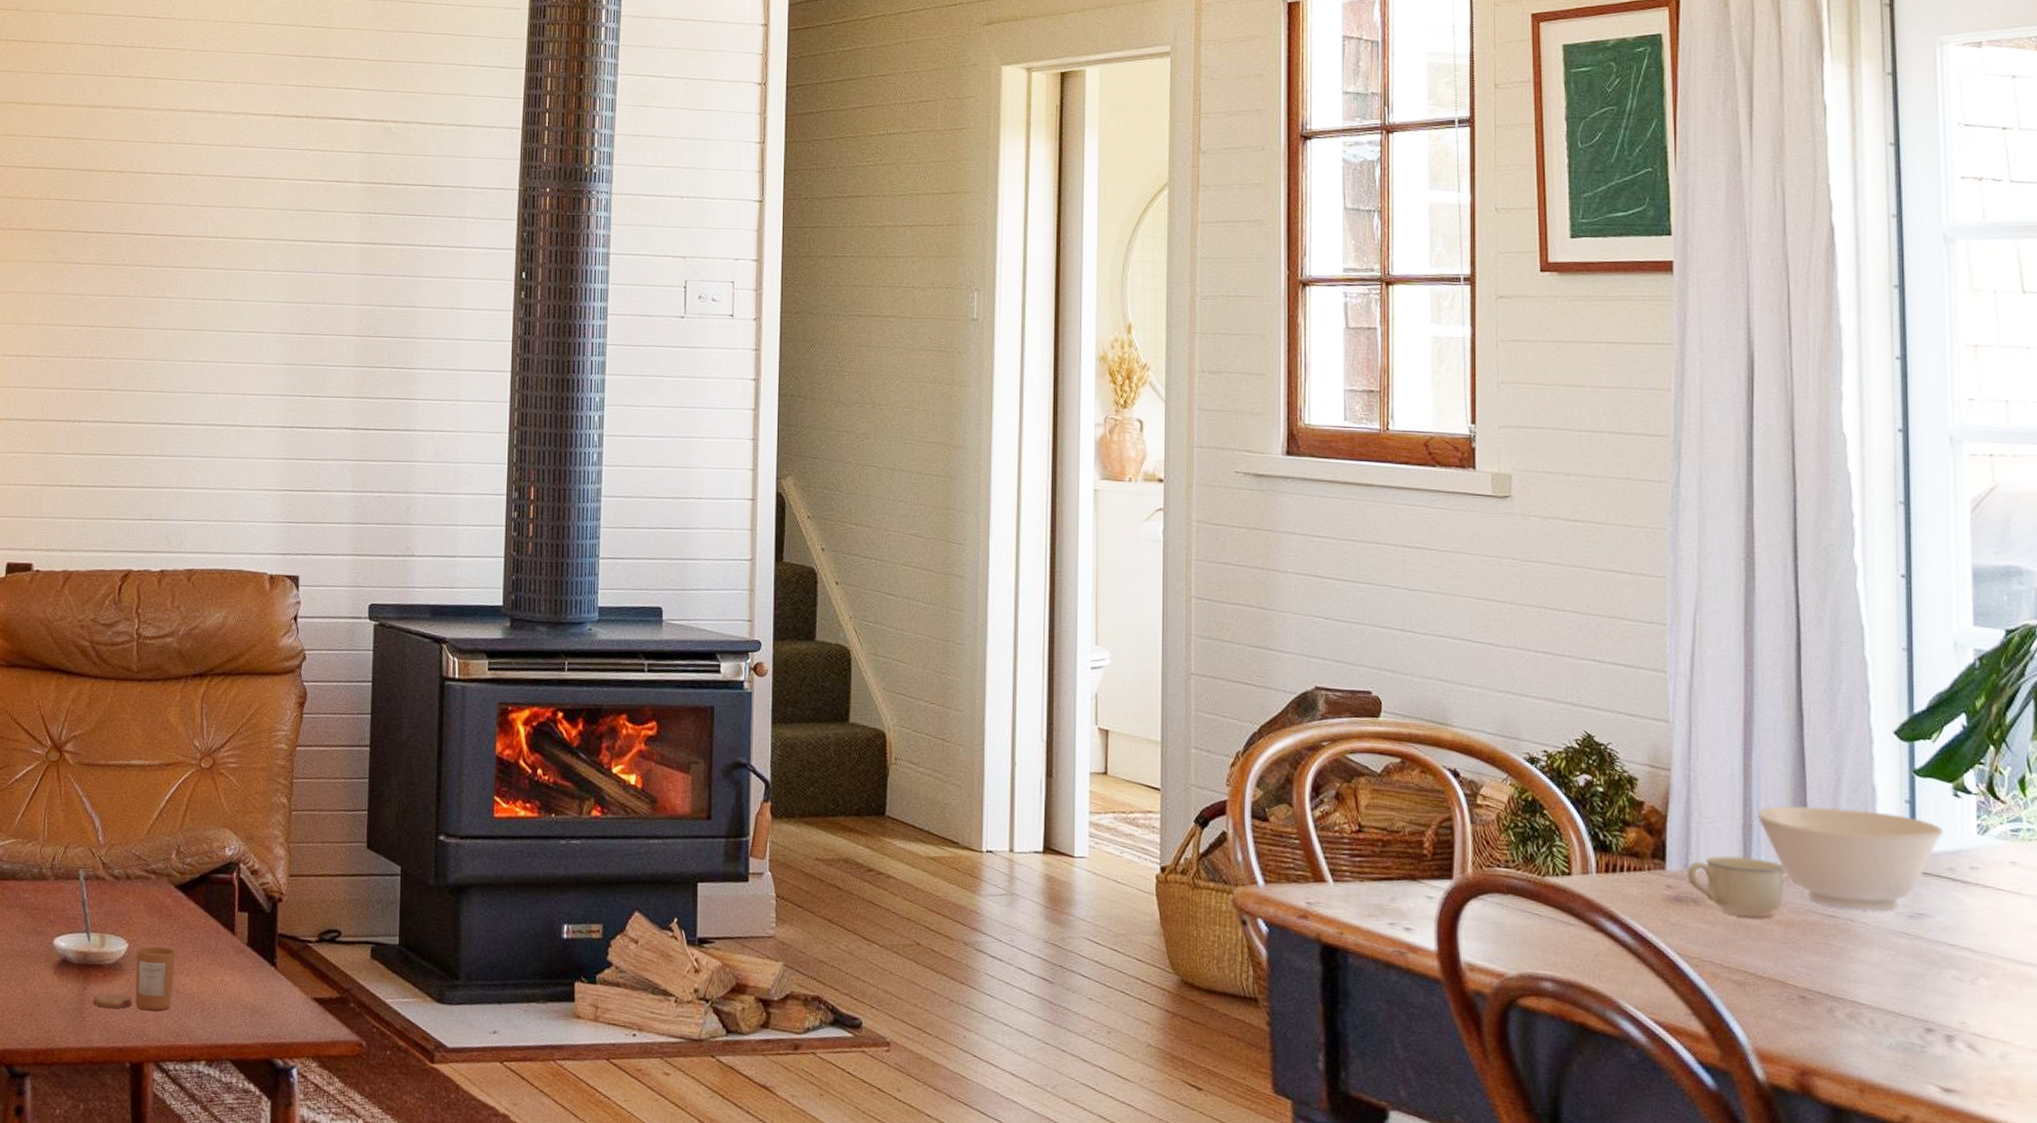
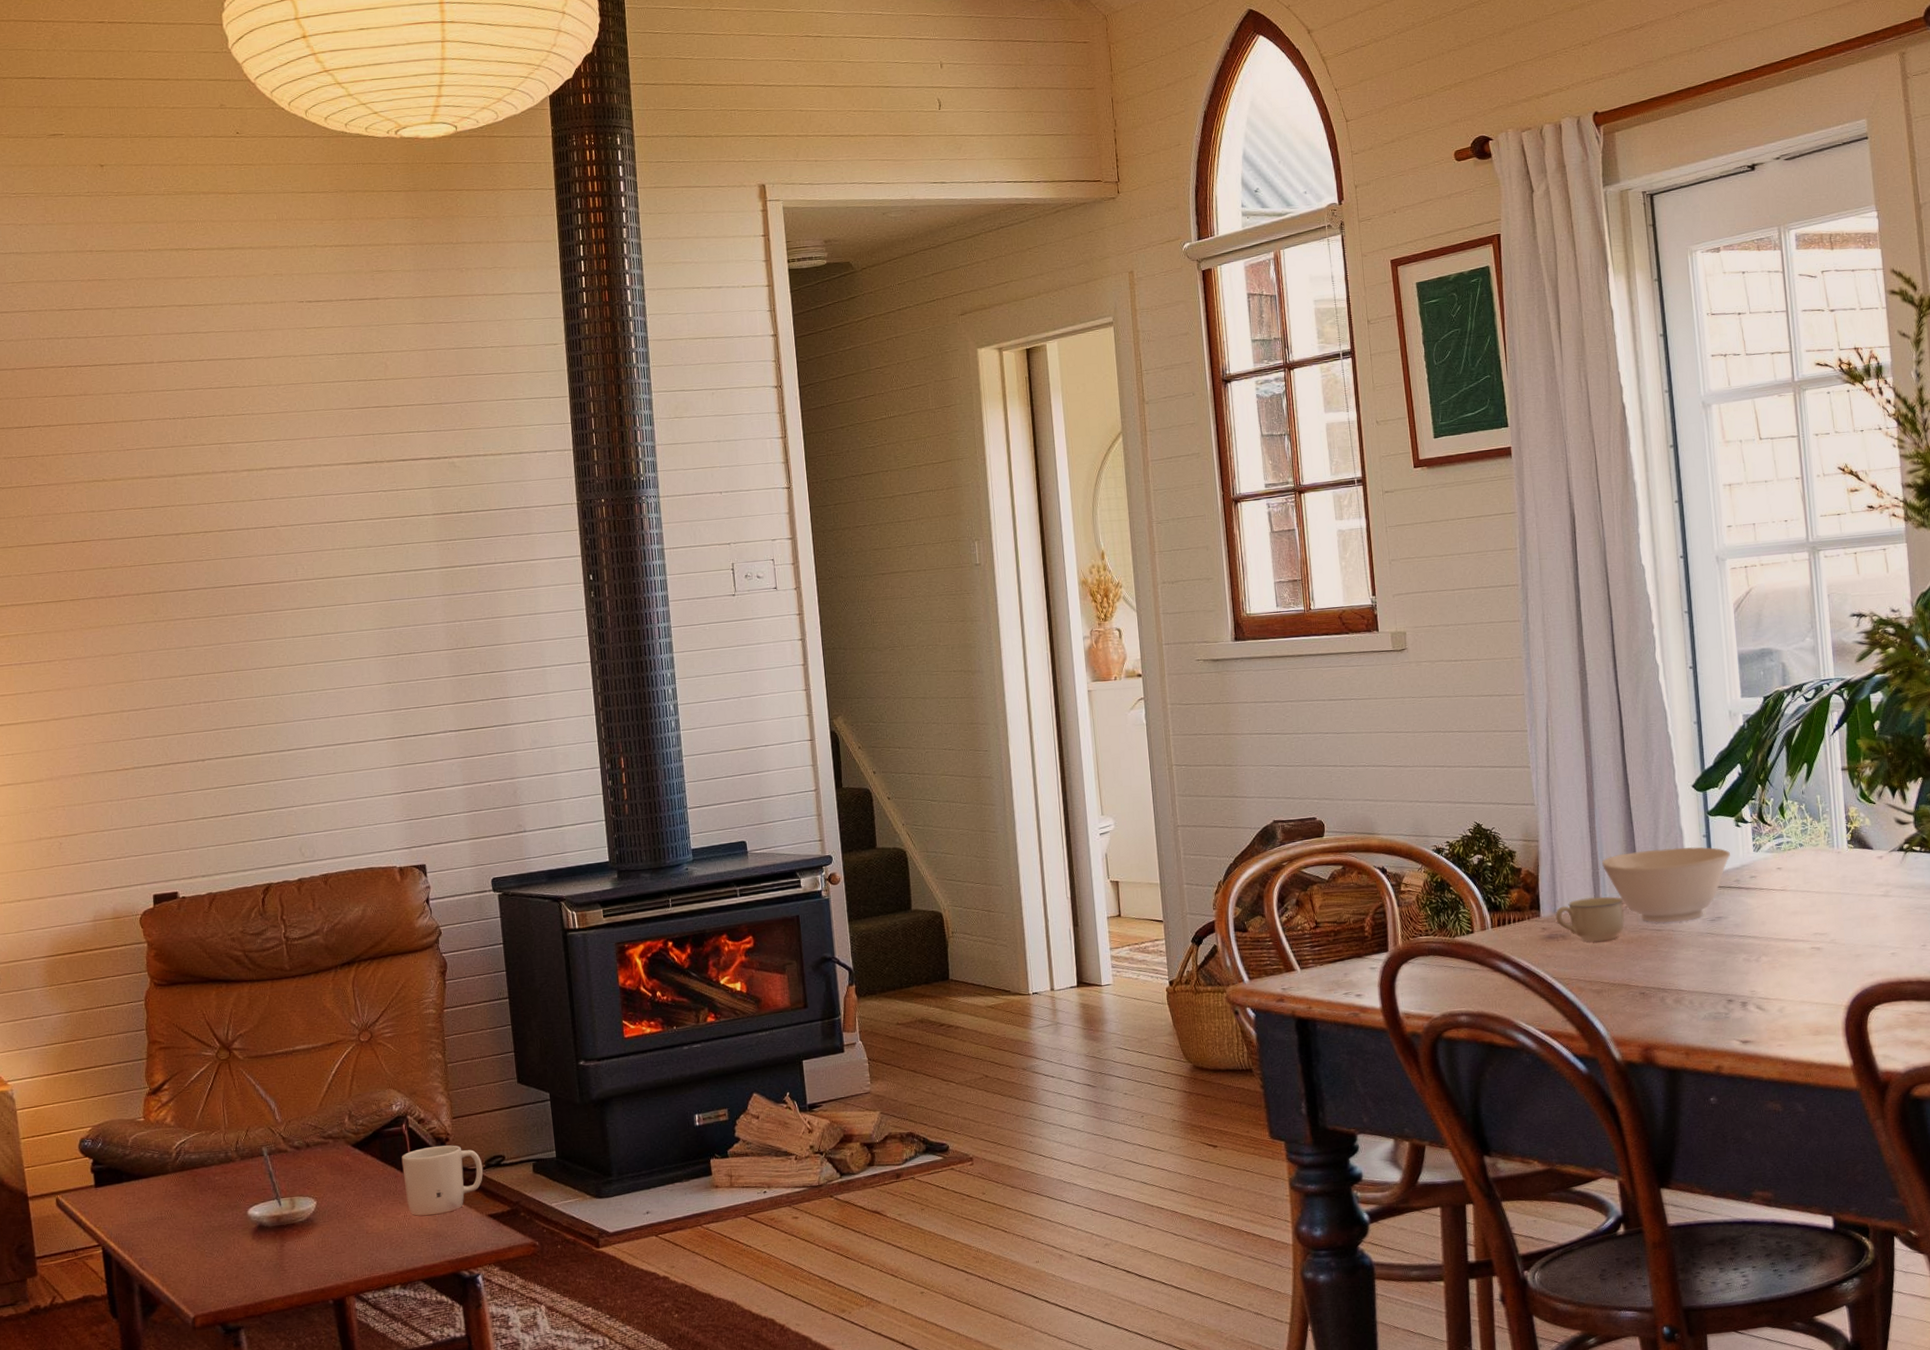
candle: present [93,946,176,1011] -> none [291,1198,363,1259]
mug: none [226,904,316,987] -> present [401,1145,484,1217]

